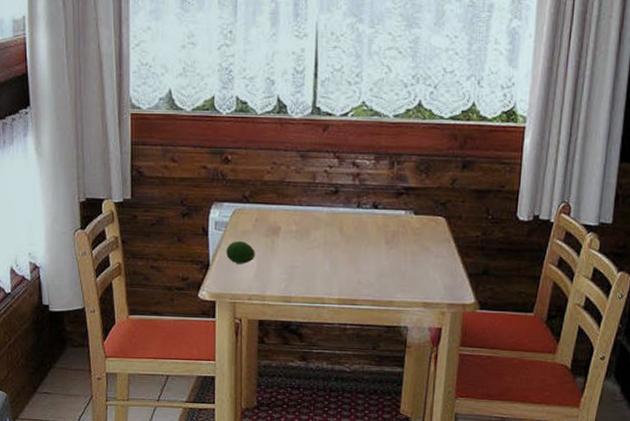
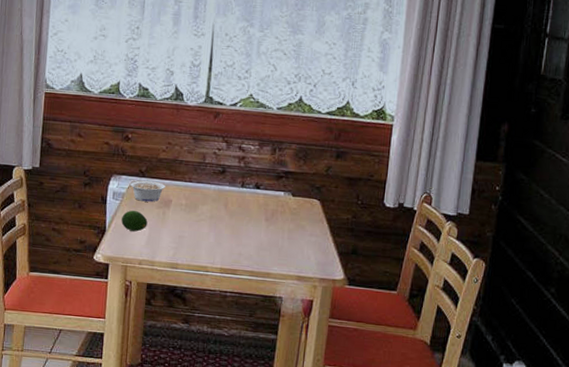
legume: none [233,207,273,231] -> present [130,180,166,202]

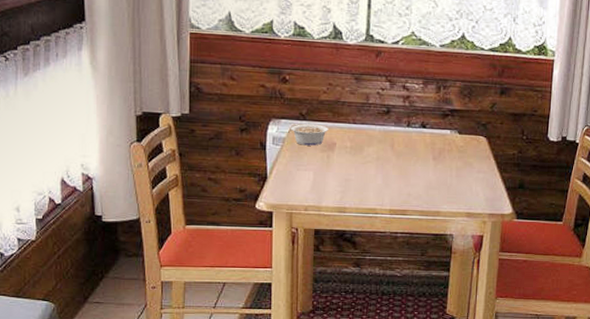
fruit: present [121,210,148,232] -> none [284,155,312,177]

